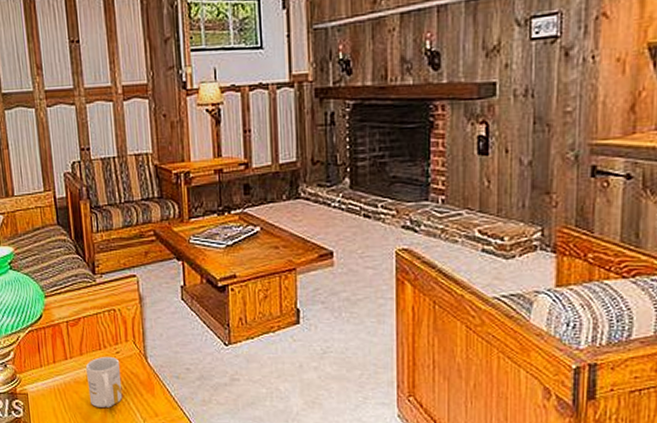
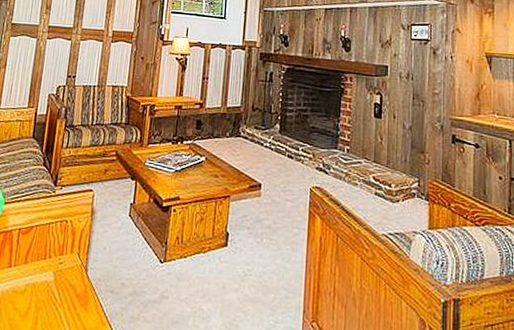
mug: present [86,356,123,408] -> none [23,266,60,320]

